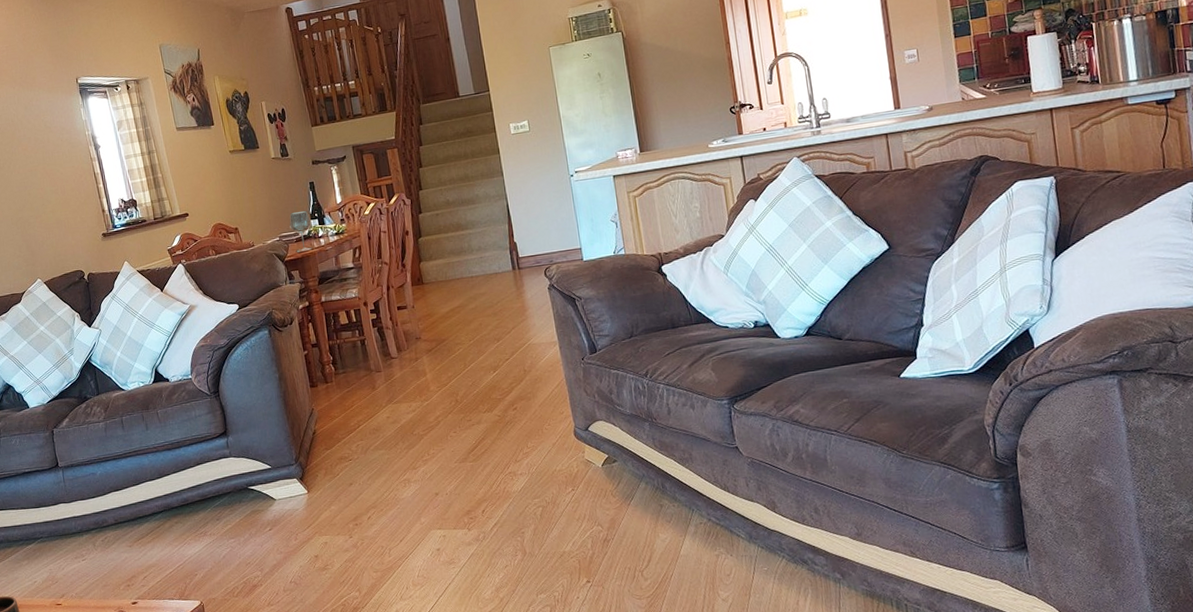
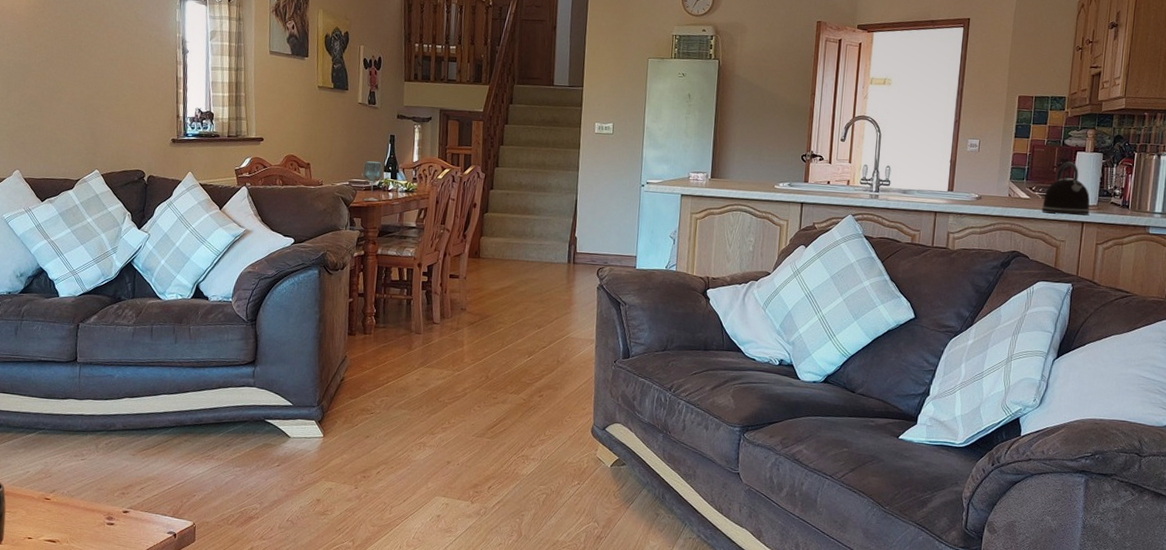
kettle: none [1001,49,1057,109] -> present [1041,162,1090,216]

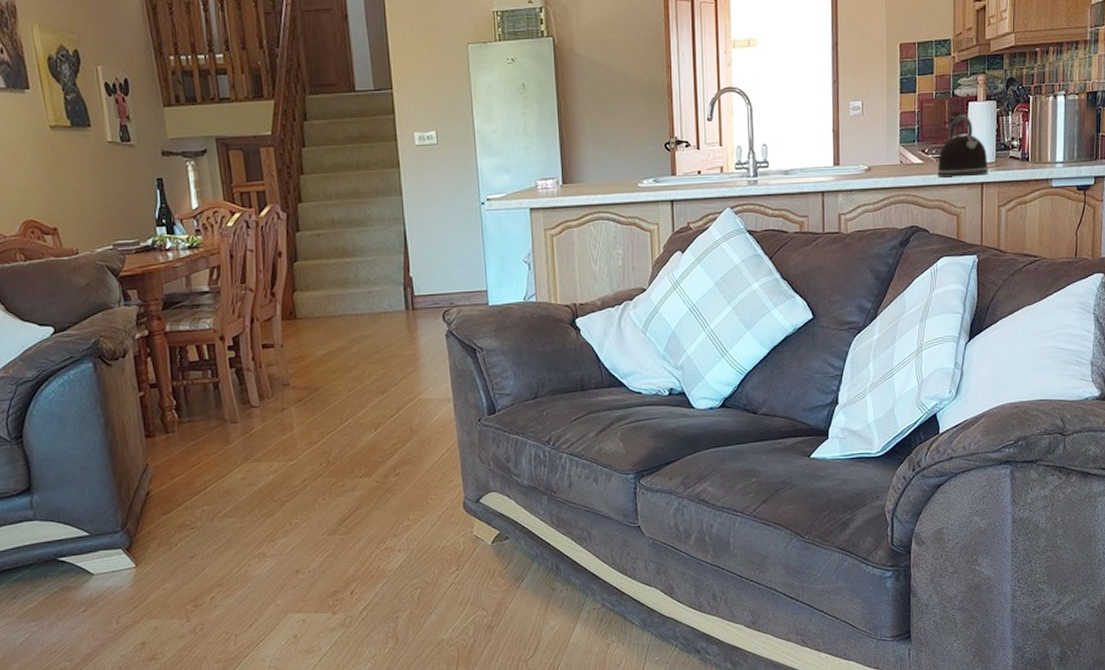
wine glass: present [361,160,384,203] -> none [127,214,158,268]

